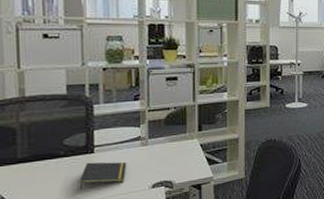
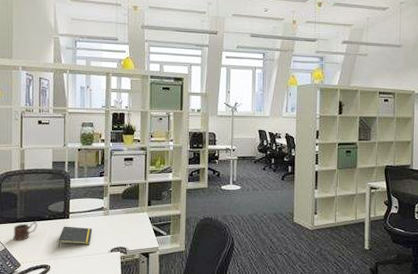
mug: none [12,158,49,187] -> present [13,220,38,241]

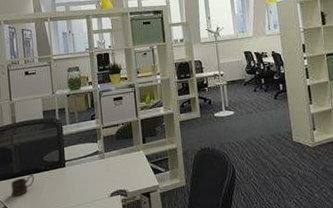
notepad: present [58,226,93,249] -> none [56,173,90,200]

